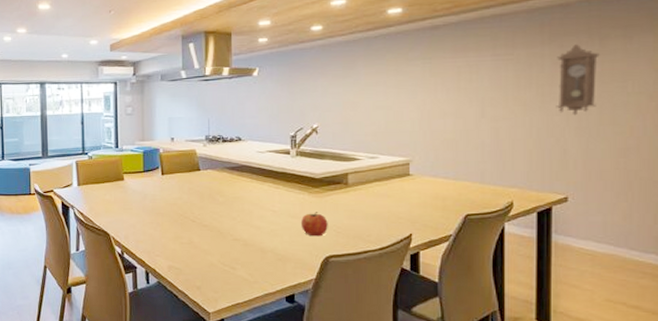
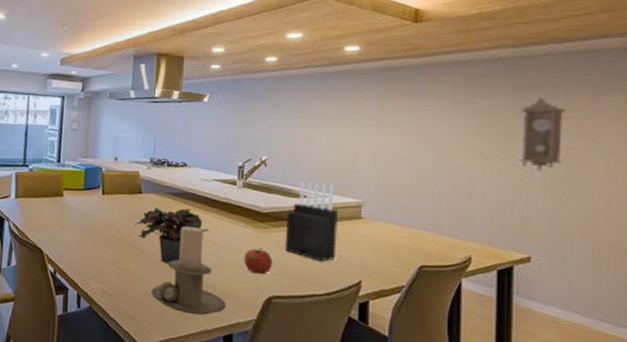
potted plant: none [195,181,266,235] -> present [134,207,209,264]
candle holder: none [216,198,287,280] -> present [151,226,226,316]
knife block: none [338,145,388,220] -> present [284,181,338,262]

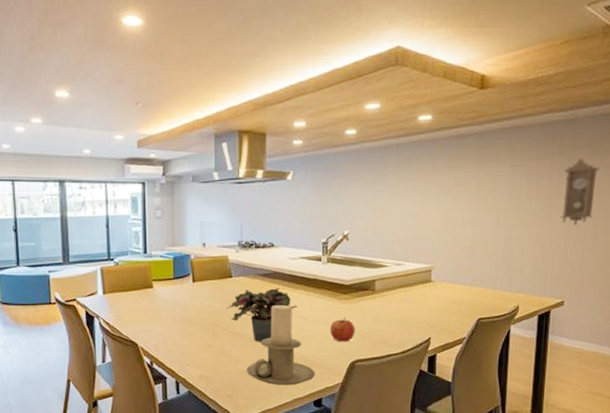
knife block: present [284,181,338,262] -> none [365,252,411,325]

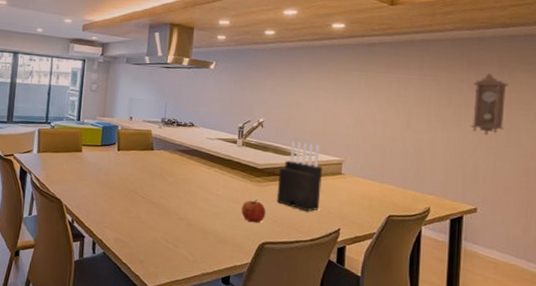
potted plant: present [226,288,297,342] -> none [146,163,212,214]
candle holder: present [247,305,315,386] -> none [159,180,225,260]
knife block: none [365,252,411,325] -> present [276,141,322,212]

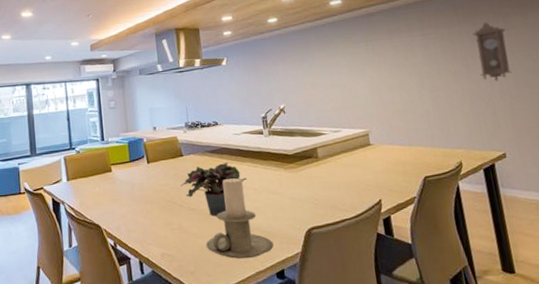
potted plant: none [146,163,212,214] -> present [181,163,247,216]
candle holder: none [159,180,225,260] -> present [206,178,274,260]
fruit: present [241,199,266,223] -> none [280,186,306,211]
knife block: present [276,141,322,212] -> none [310,120,356,189]

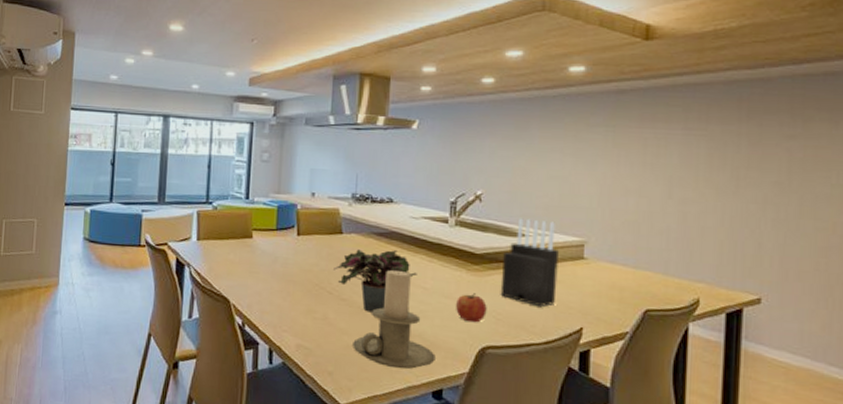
fruit: none [280,186,306,211] -> present [455,293,487,323]
knife block: none [310,120,356,189] -> present [500,218,559,308]
pendulum clock: present [473,22,512,82] -> none [751,125,802,205]

